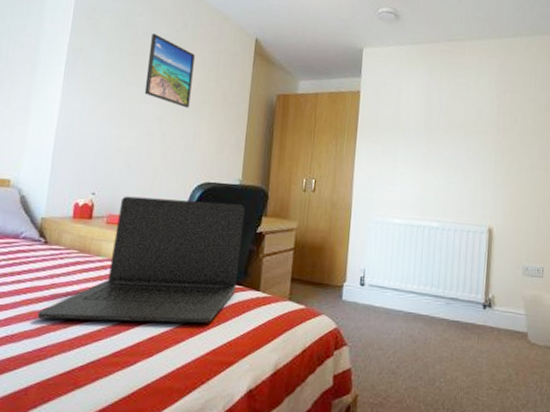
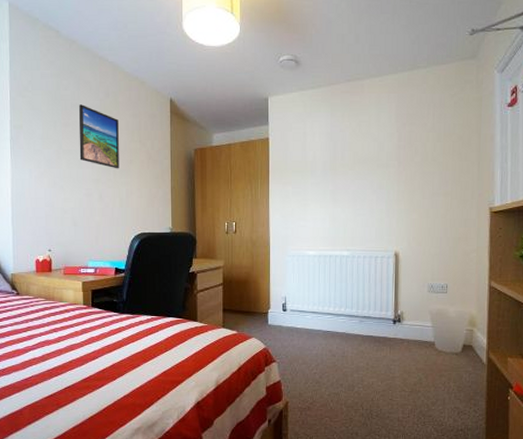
laptop: present [37,196,245,324] -> none [20,249,178,355]

